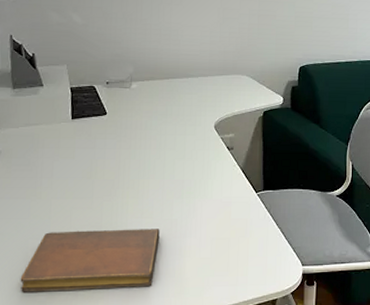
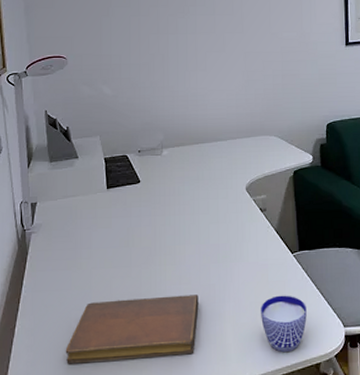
cup: none [220,233,267,288] -> present [260,295,307,353]

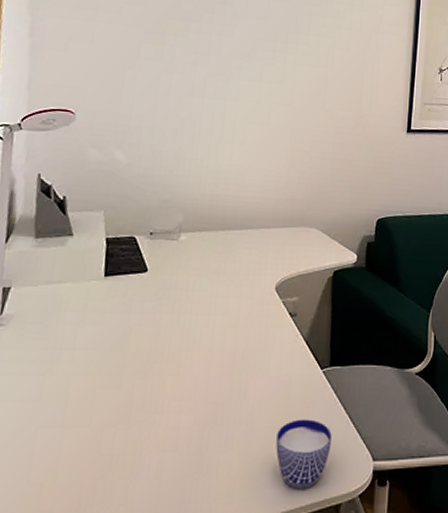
notebook: present [65,294,199,364] -> none [21,414,203,498]

